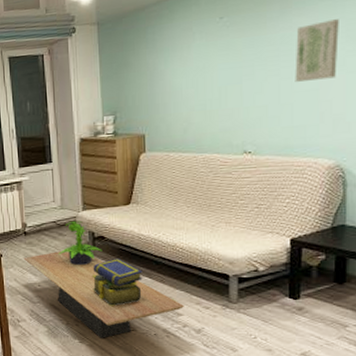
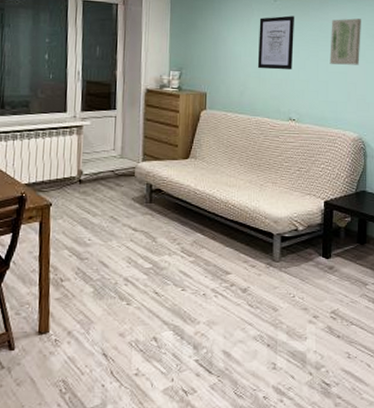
coffee table: present [23,251,184,338] -> none [75,203,233,299]
potted plant: present [58,220,102,266] -> none [113,171,159,220]
stack of books: present [92,259,143,307] -> none [145,213,196,265]
wall art: none [202,32,247,101] -> present [257,15,294,70]

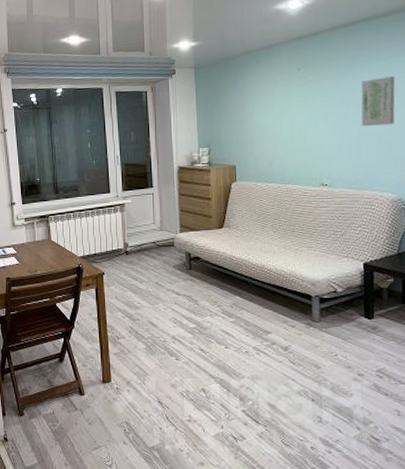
wall art: present [257,15,294,70] -> none [284,82,322,138]

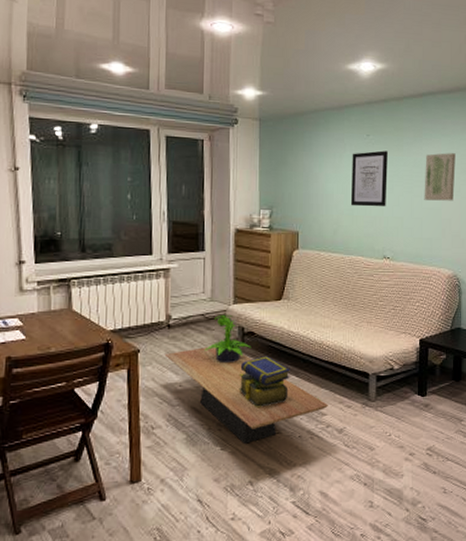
coffee table: none [124,270,272,355] -> present [164,347,328,444]
potted plant: none [157,242,198,285] -> present [204,314,251,364]
stack of books: none [188,278,235,325] -> present [238,356,290,408]
wall art: none [284,82,322,138] -> present [350,150,388,207]

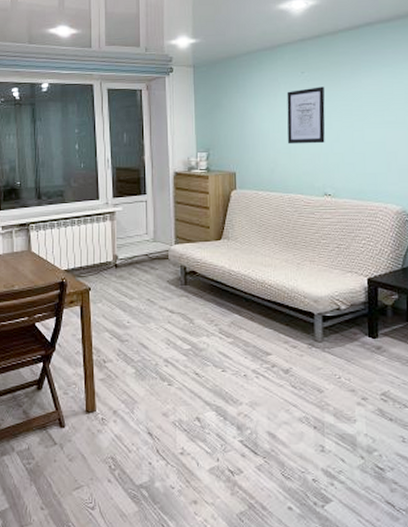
coffee table: present [164,347,328,444] -> none [113,286,273,380]
potted plant: present [204,314,251,364] -> none [149,254,194,302]
stack of books: present [238,356,290,408] -> none [182,295,233,346]
wall art: present [424,153,456,201] -> none [365,83,400,134]

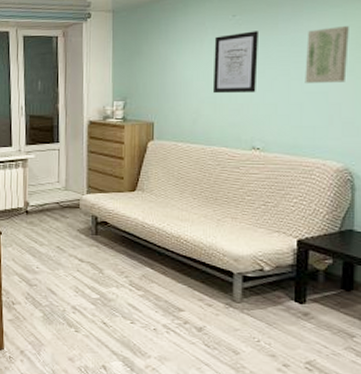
wall art: none [365,83,400,134] -> present [305,26,349,83]

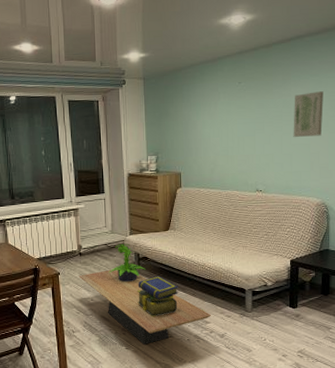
coffee table: none [23,233,186,329] -> present [78,270,211,345]
potted plant: none [59,203,105,251] -> present [109,243,146,283]
stack of books: none [92,246,145,297] -> present [137,276,178,318]
wall art: present [212,31,258,94] -> none [225,95,259,147]

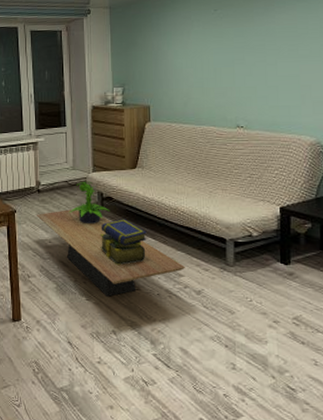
wall art: present [293,91,324,137] -> none [278,18,314,68]

